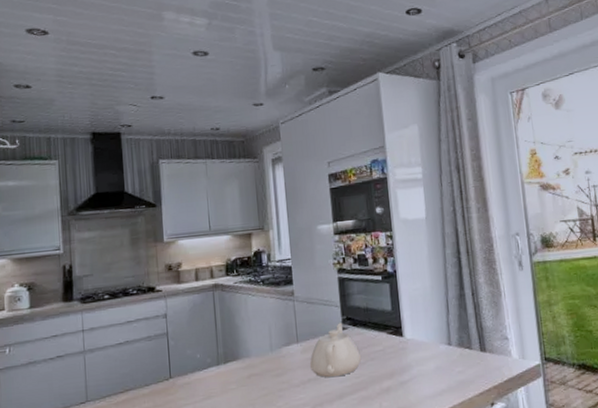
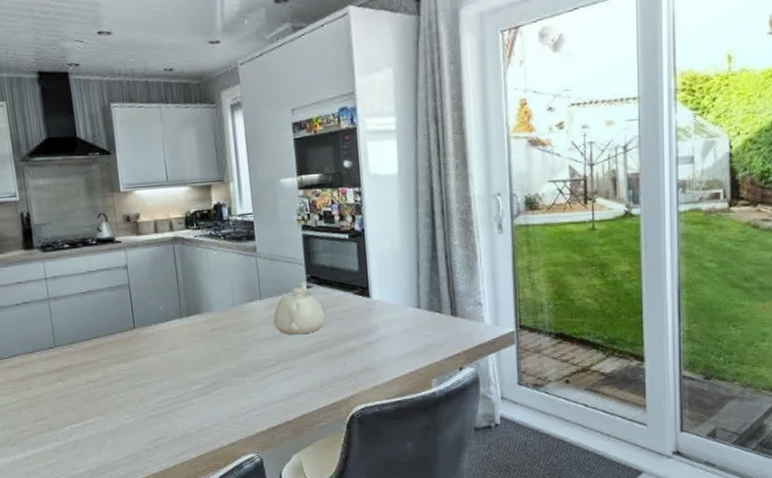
kettle: none [135,262,156,294] -> present [94,212,115,244]

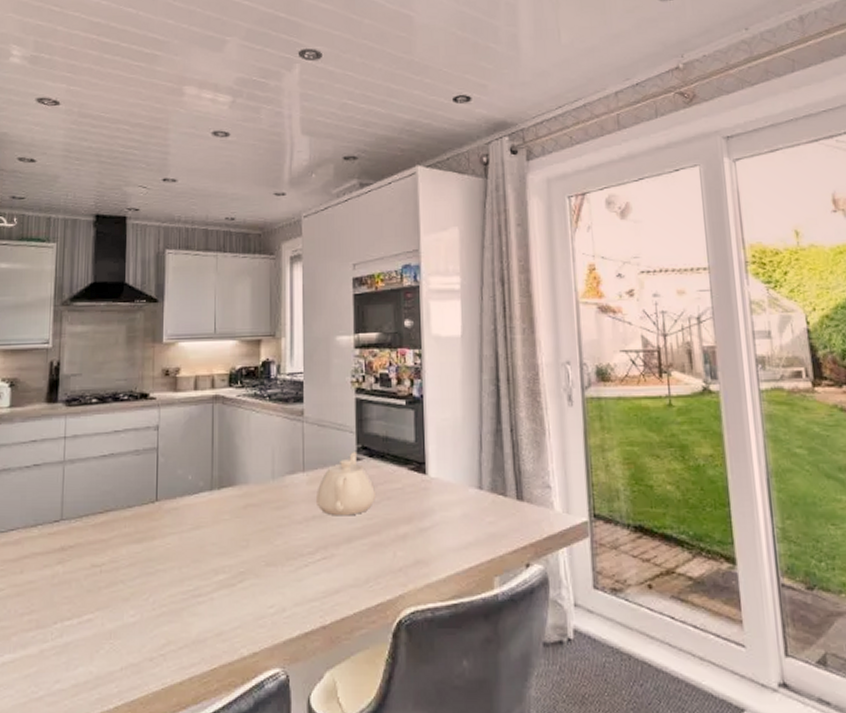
kettle: present [94,212,115,244] -> none [127,364,150,400]

